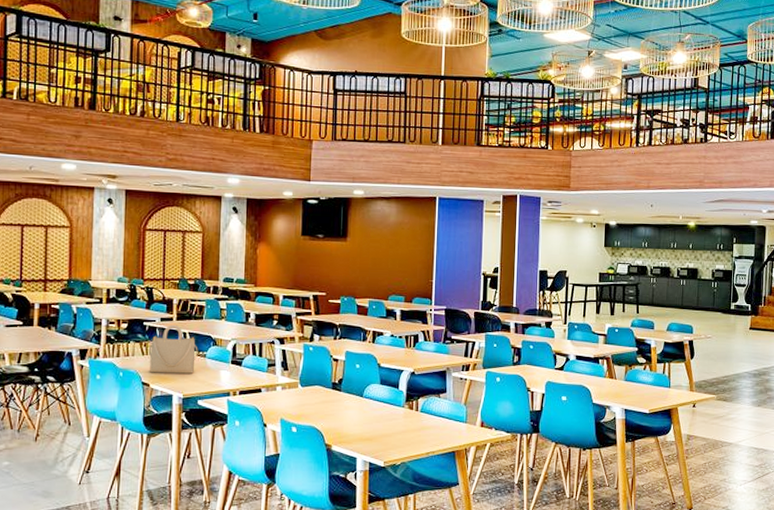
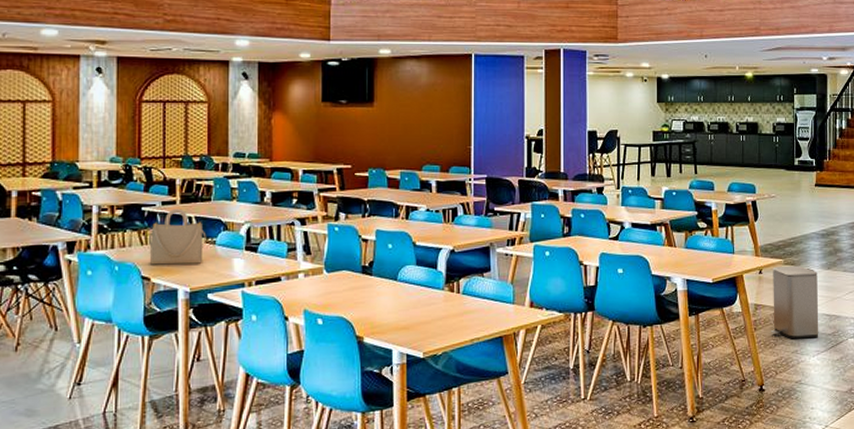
pedal bin: none [701,401,748,469] -> present [771,265,819,340]

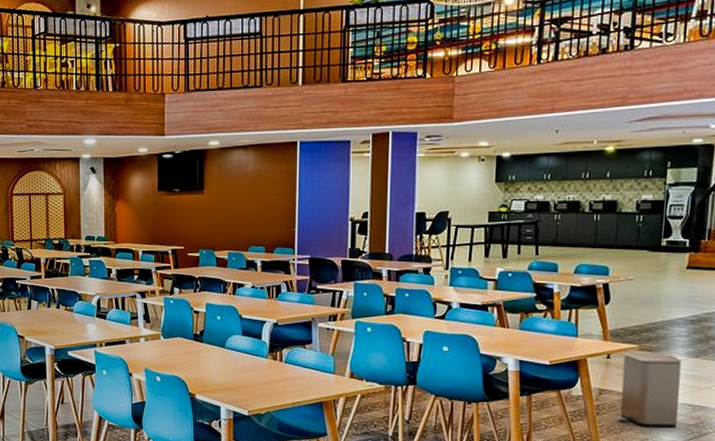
handbag: present [148,208,207,265] -> none [21,282,66,327]

